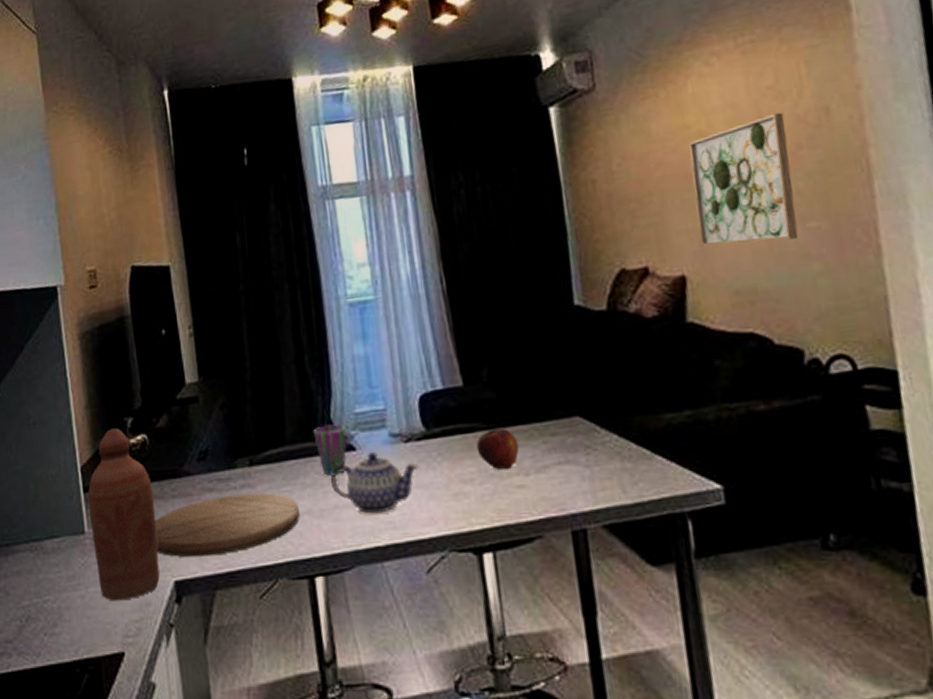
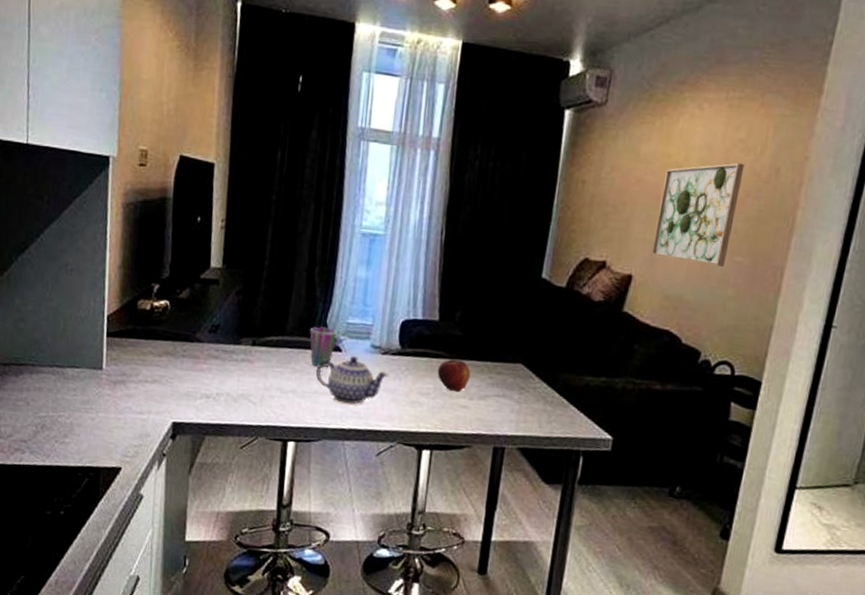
bottle: present [88,428,160,601] -> none [108,290,167,429]
cutting board: present [155,492,300,558] -> none [161,364,286,410]

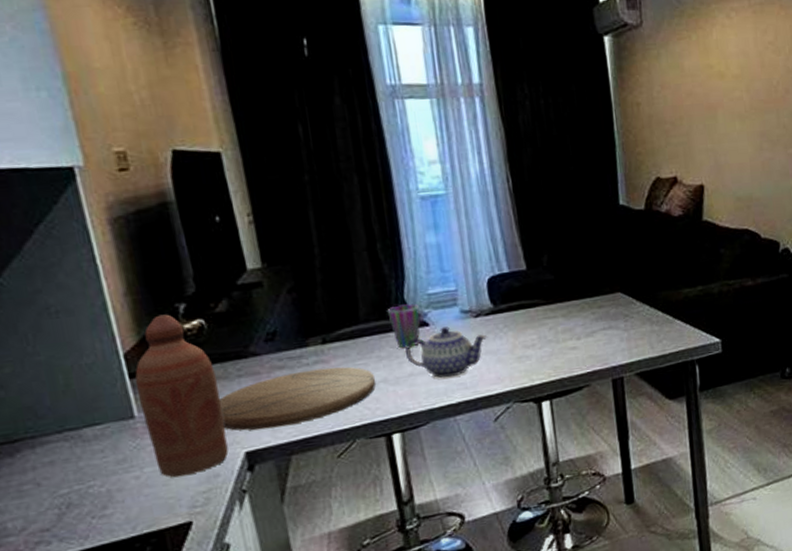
bottle: none [108,290,167,429] -> present [135,314,229,478]
cutting board: none [161,364,286,410] -> present [219,366,376,431]
fruit: present [437,359,471,393] -> none [537,302,573,336]
wall art: present [651,162,745,267] -> none [711,63,782,163]

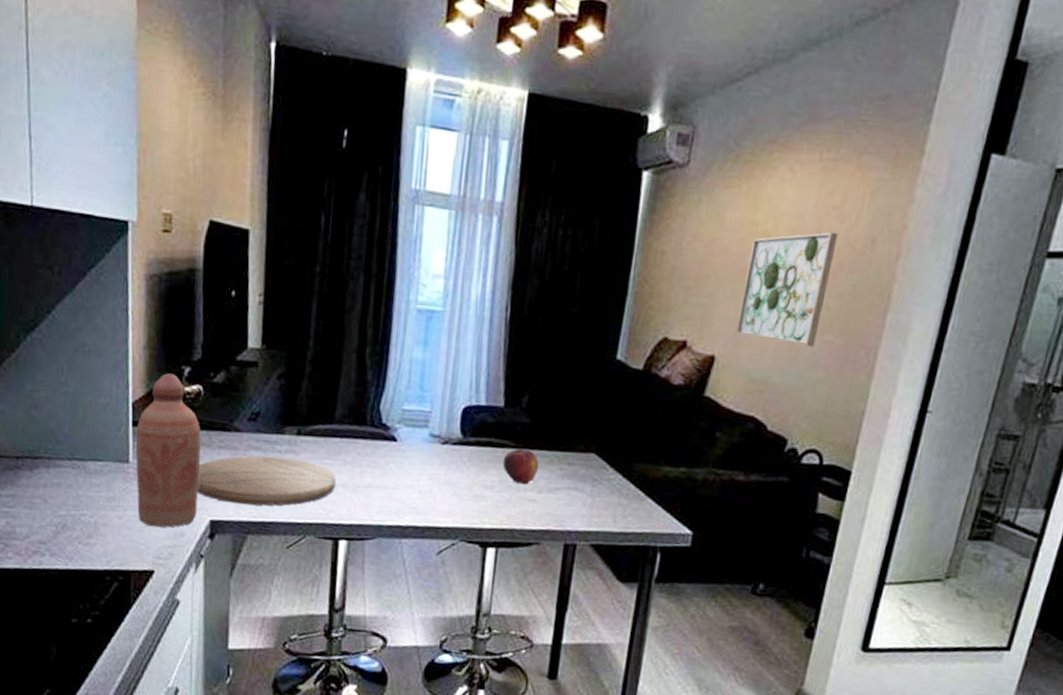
cup: present [387,304,420,348] -> none [361,414,392,459]
teapot: present [405,326,488,379] -> none [368,446,450,499]
fruit: none [537,302,573,336] -> present [502,448,539,485]
wall art: none [711,63,782,163] -> present [735,232,838,347]

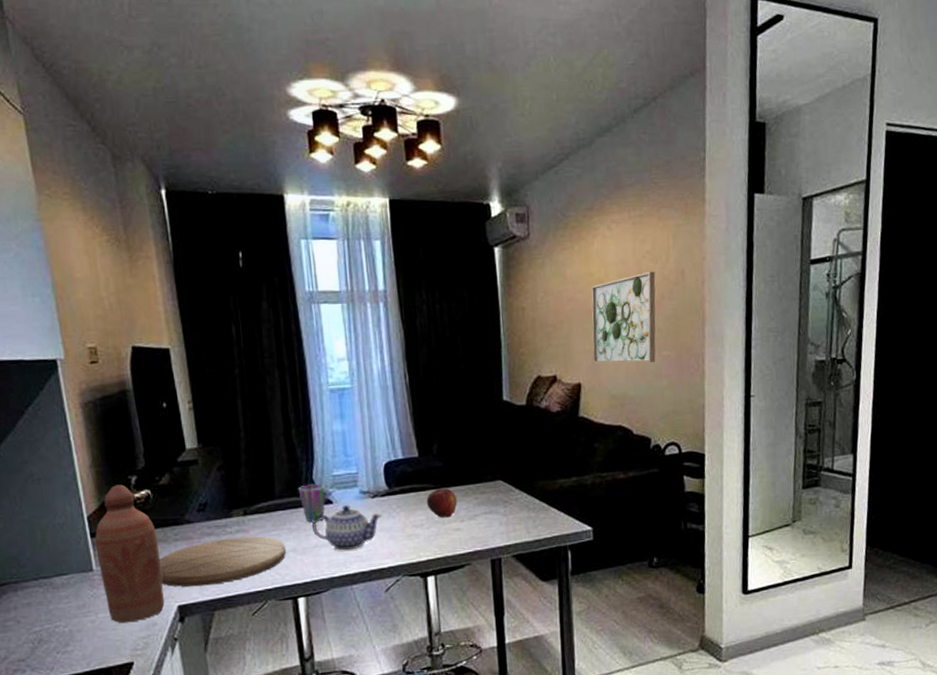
cup: none [361,414,392,459] -> present [298,483,326,523]
teapot: none [368,446,450,499] -> present [311,505,383,551]

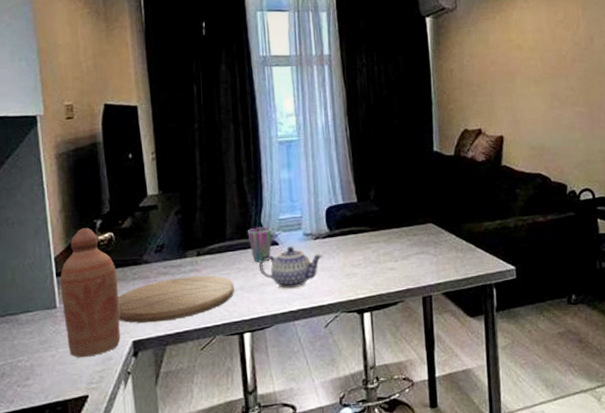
fruit: present [426,487,458,518] -> none [363,230,392,258]
wall art: present [591,271,656,364] -> none [511,38,570,118]

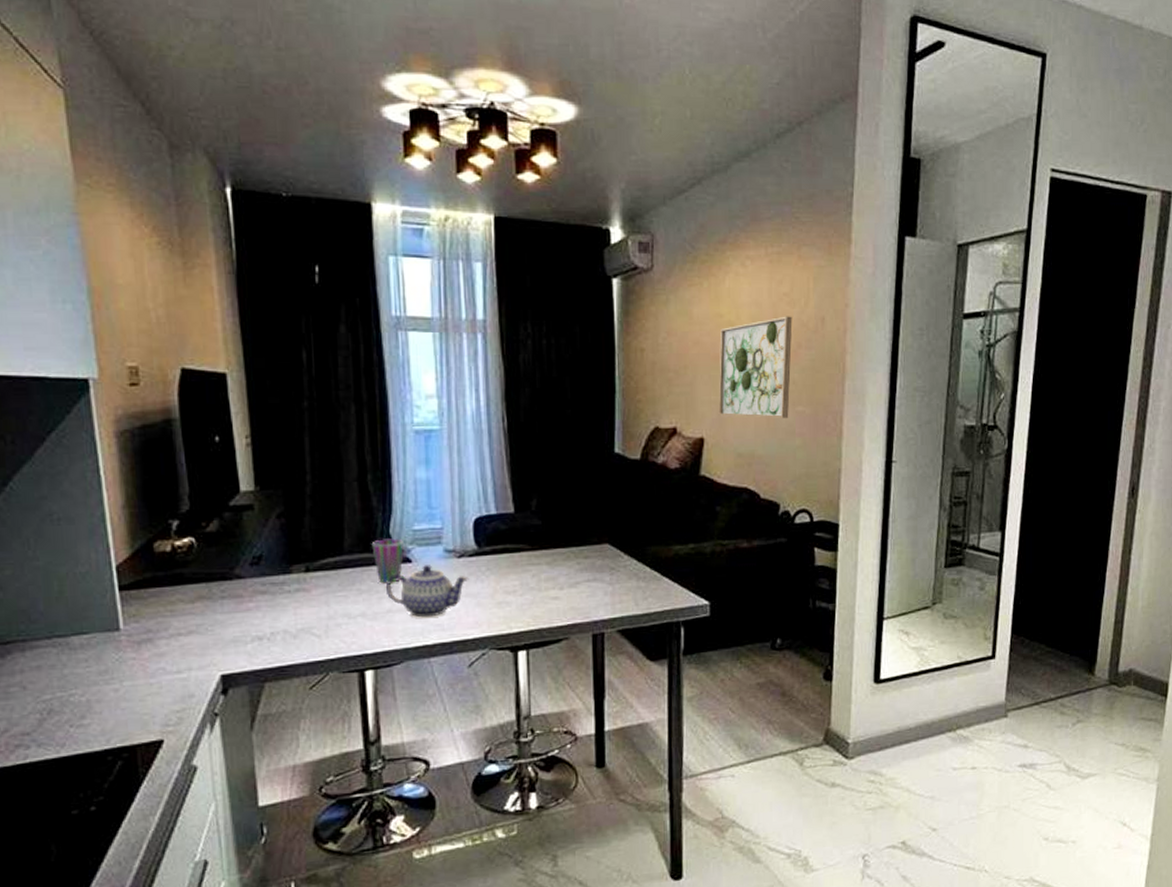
bottle: present [60,228,120,358] -> none [124,530,205,694]
cutting board: present [118,275,234,323] -> none [201,596,353,654]
wall art: none [511,38,570,118] -> present [718,316,793,418]

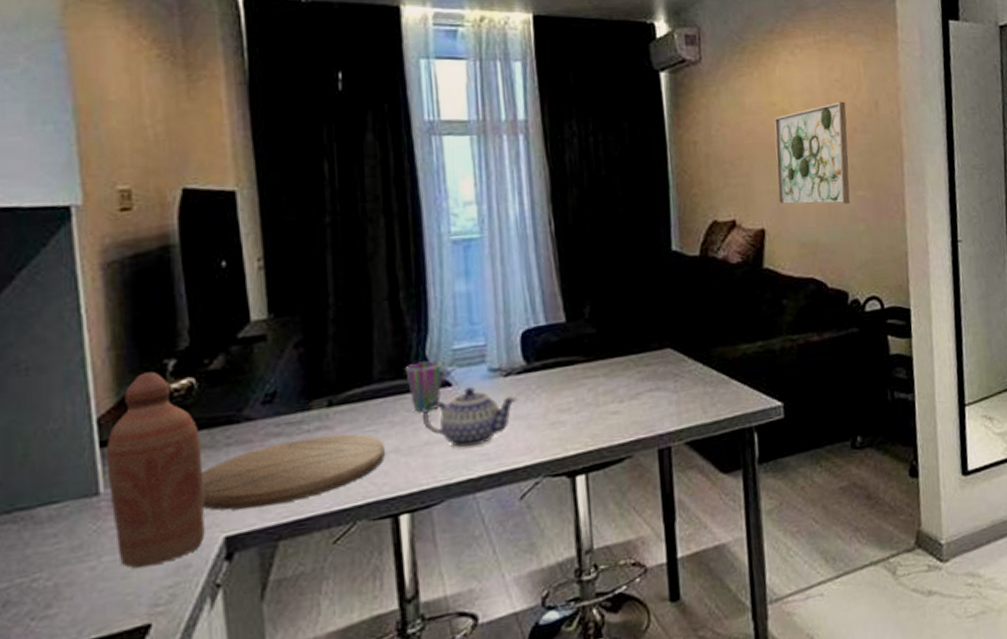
bottle: none [124,530,205,694] -> present [107,371,205,568]
cutting board: none [201,596,353,654] -> present [201,433,385,511]

